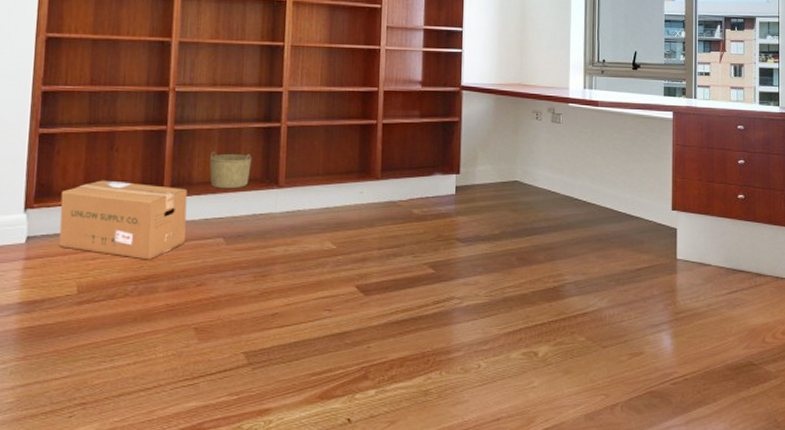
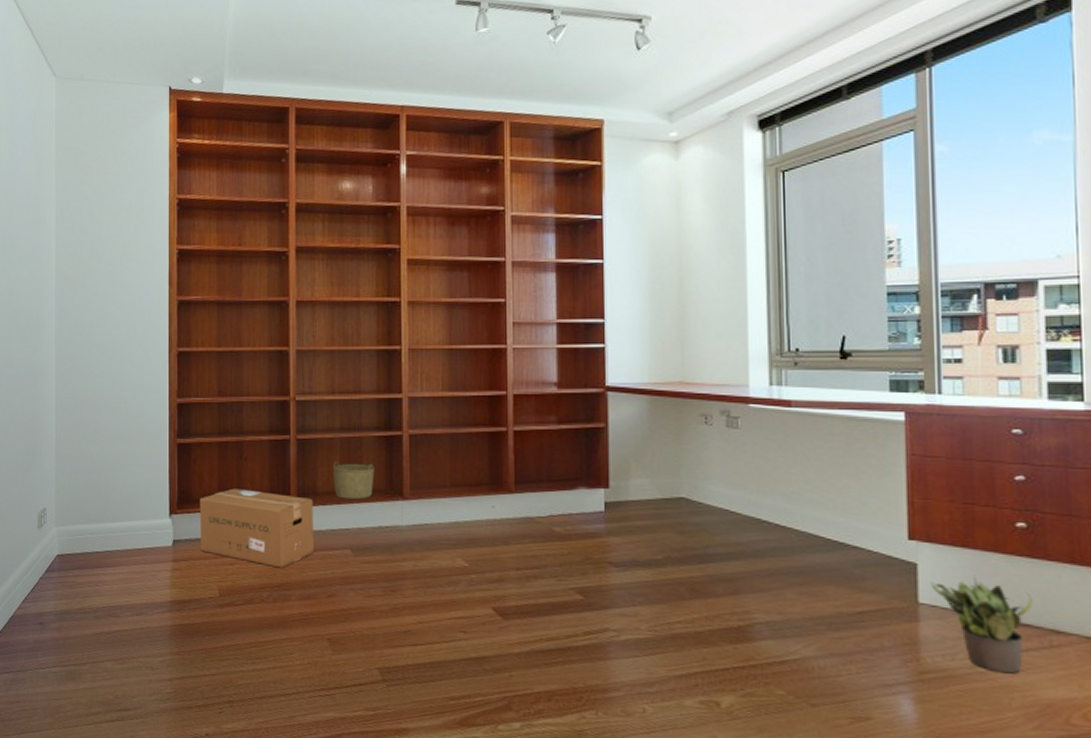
potted plant: none [685,235,746,309] -> present [930,574,1033,674]

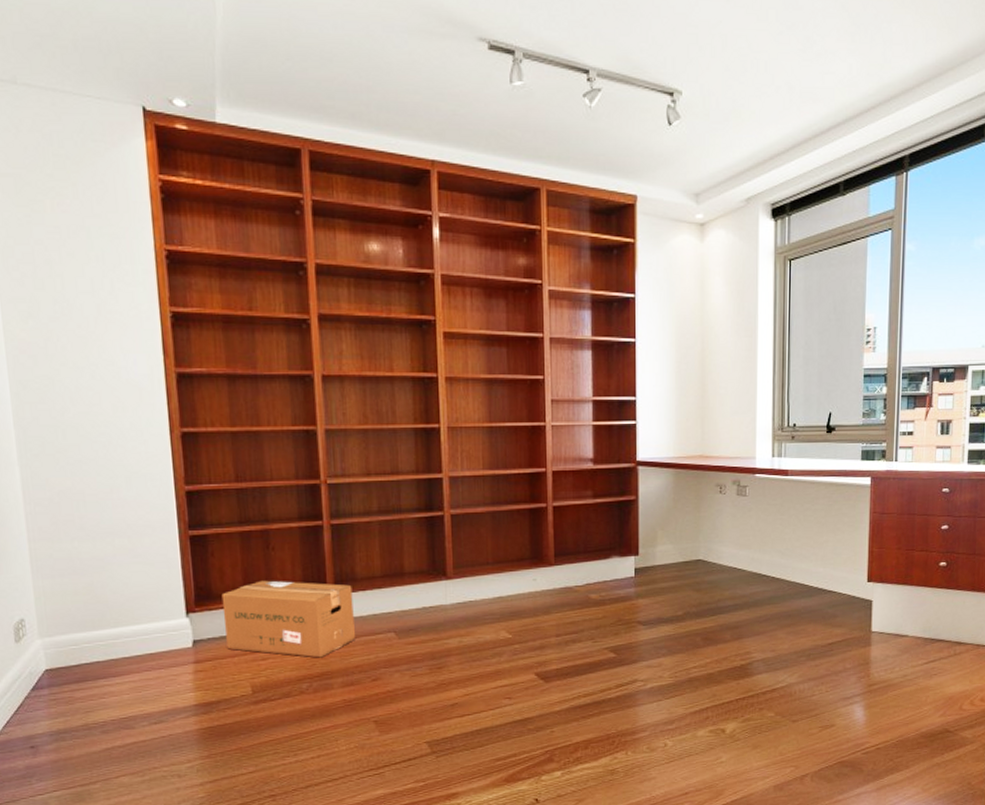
basket: present [332,460,374,500] -> none [371,544,416,583]
potted plant: present [930,574,1033,674] -> none [880,605,946,678]

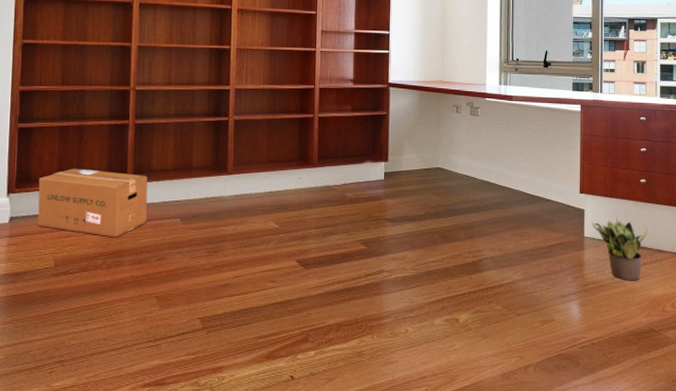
potted plant: none [880,605,946,678] -> present [591,215,648,281]

